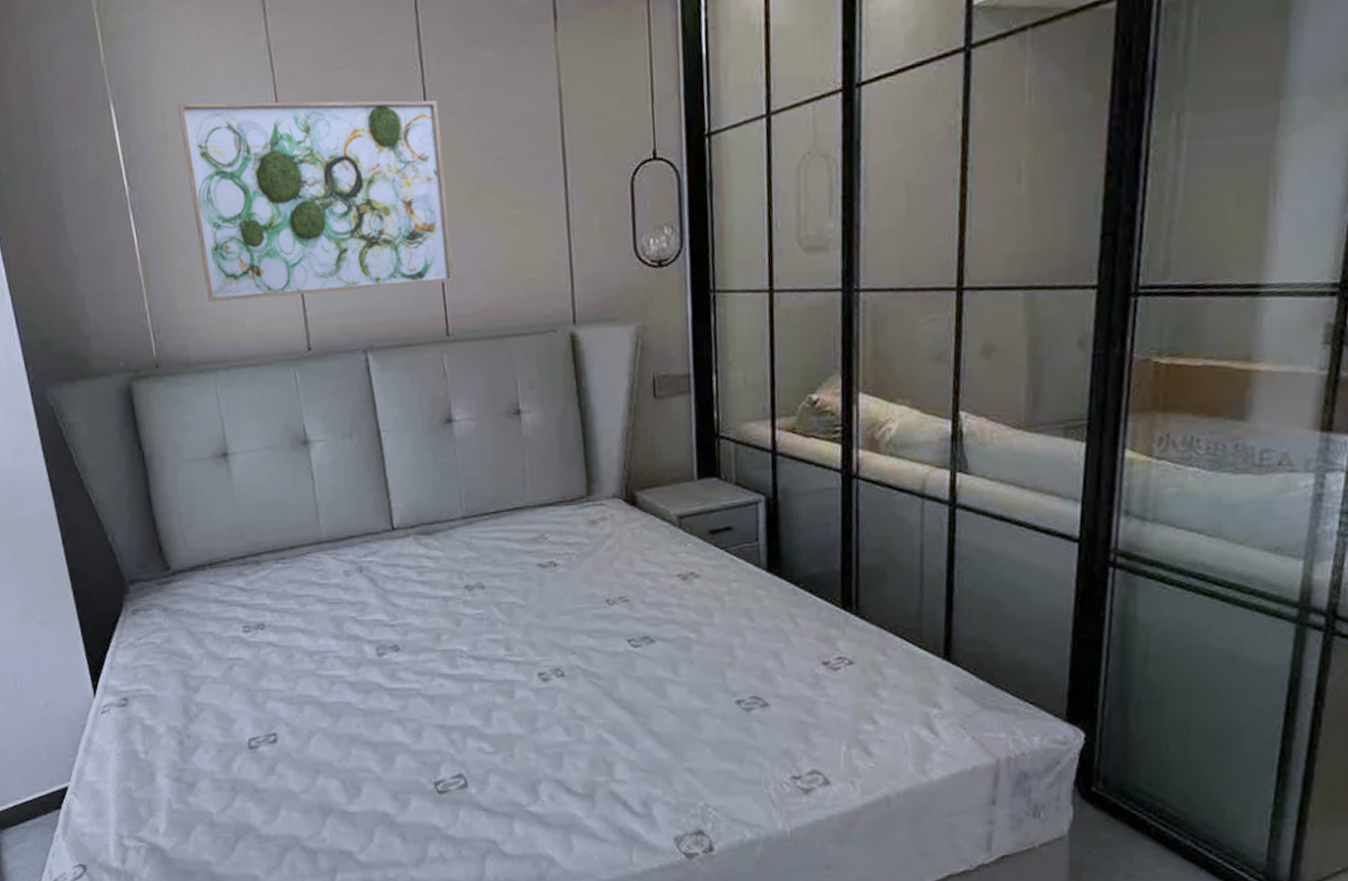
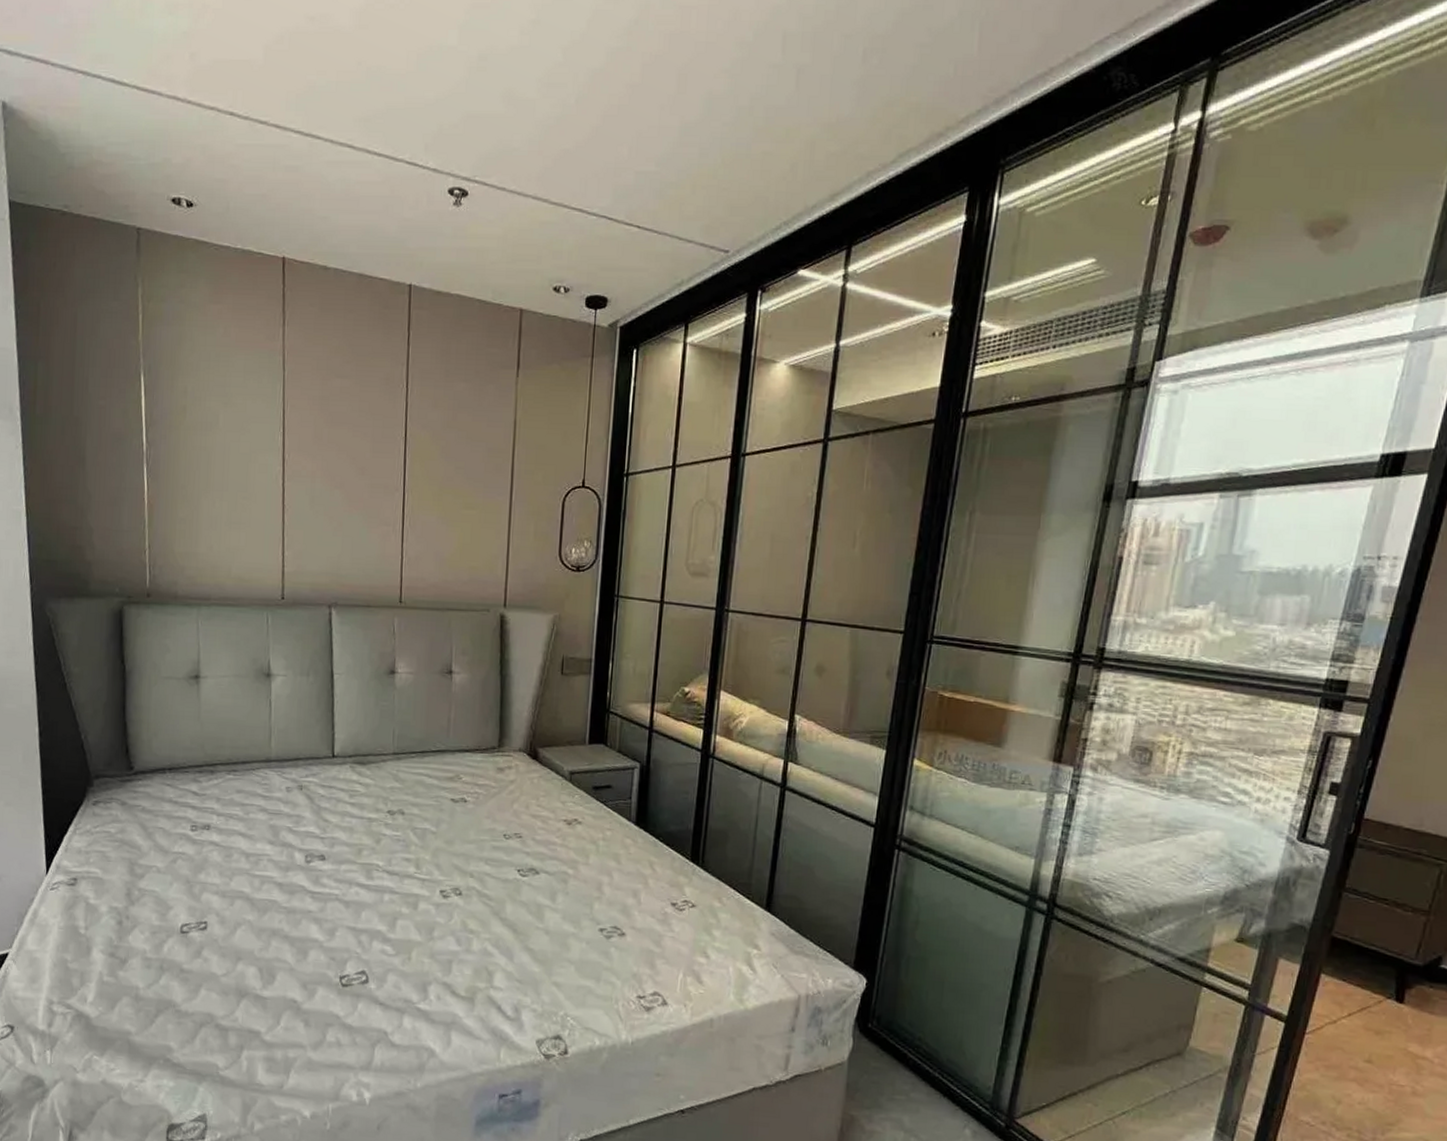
wall art: present [178,99,455,303] -> none [199,383,416,560]

